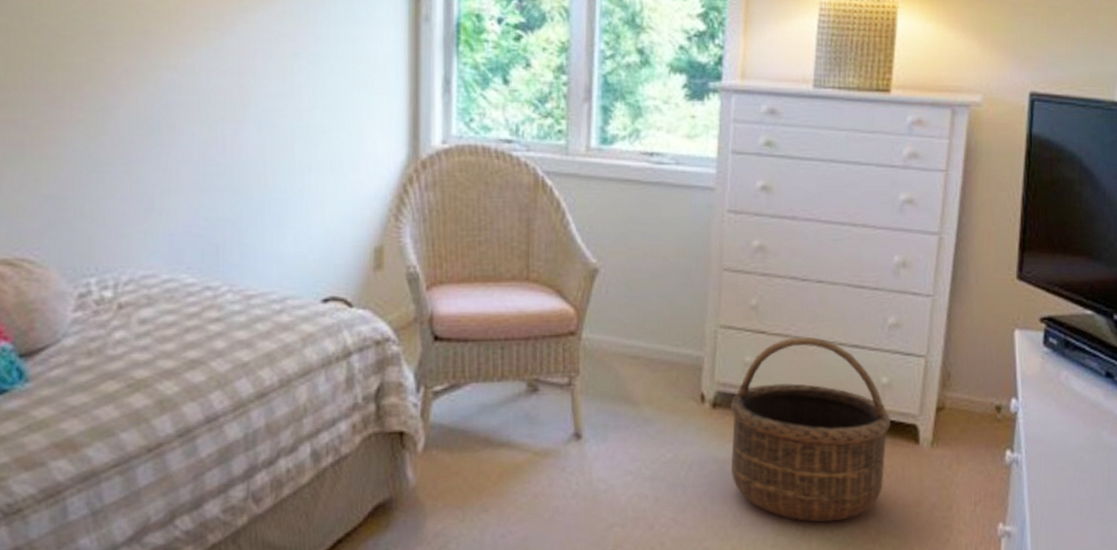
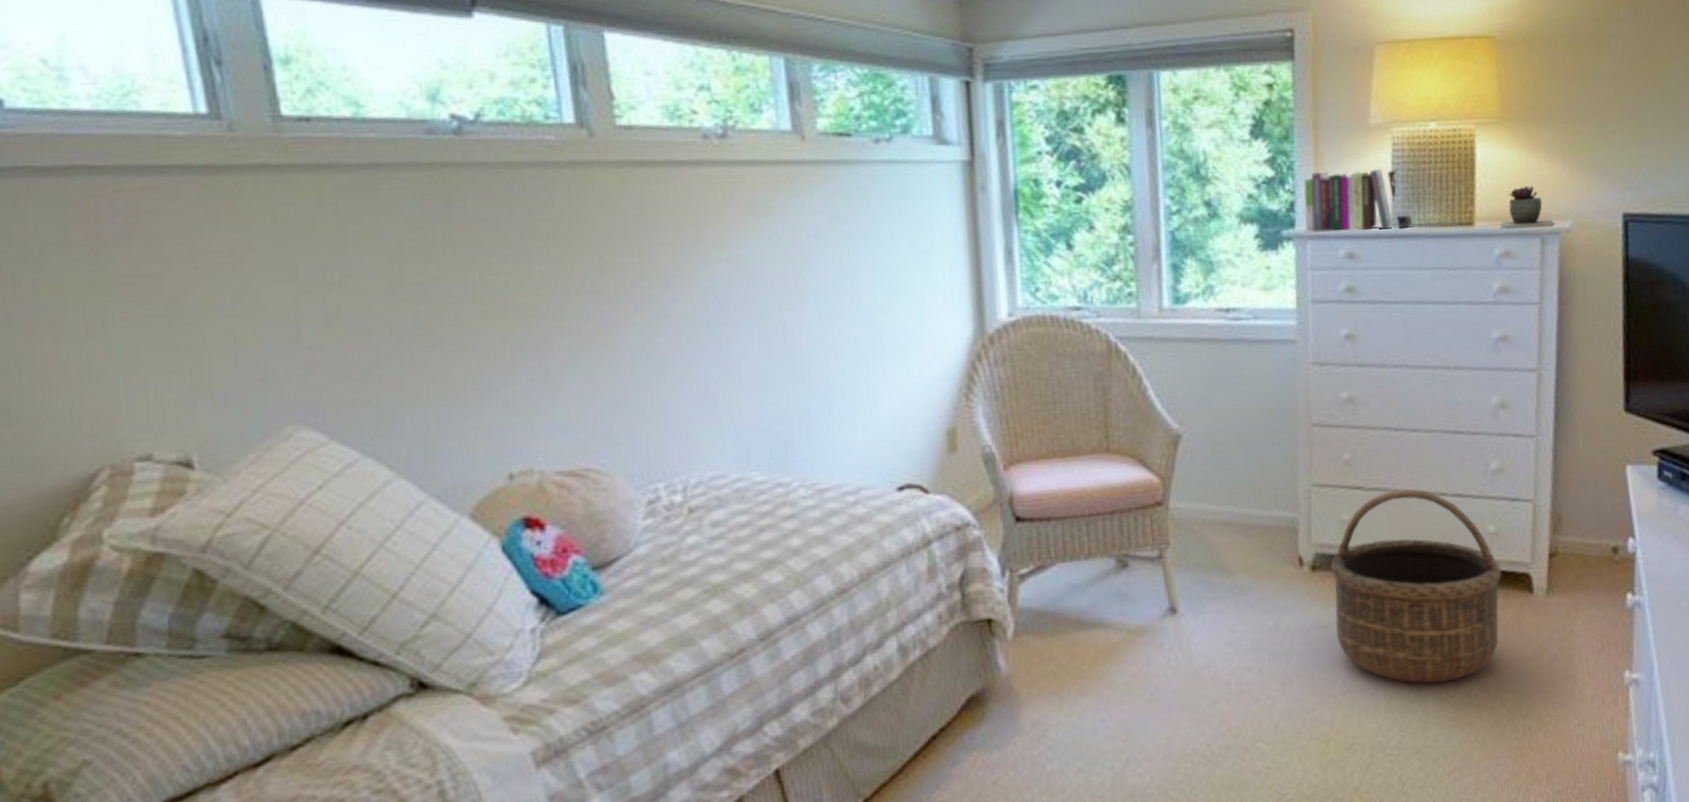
books: none [731,29,832,91] -> present [1303,168,1412,234]
succulent plant: none [914,59,965,100] -> present [1500,185,1554,230]

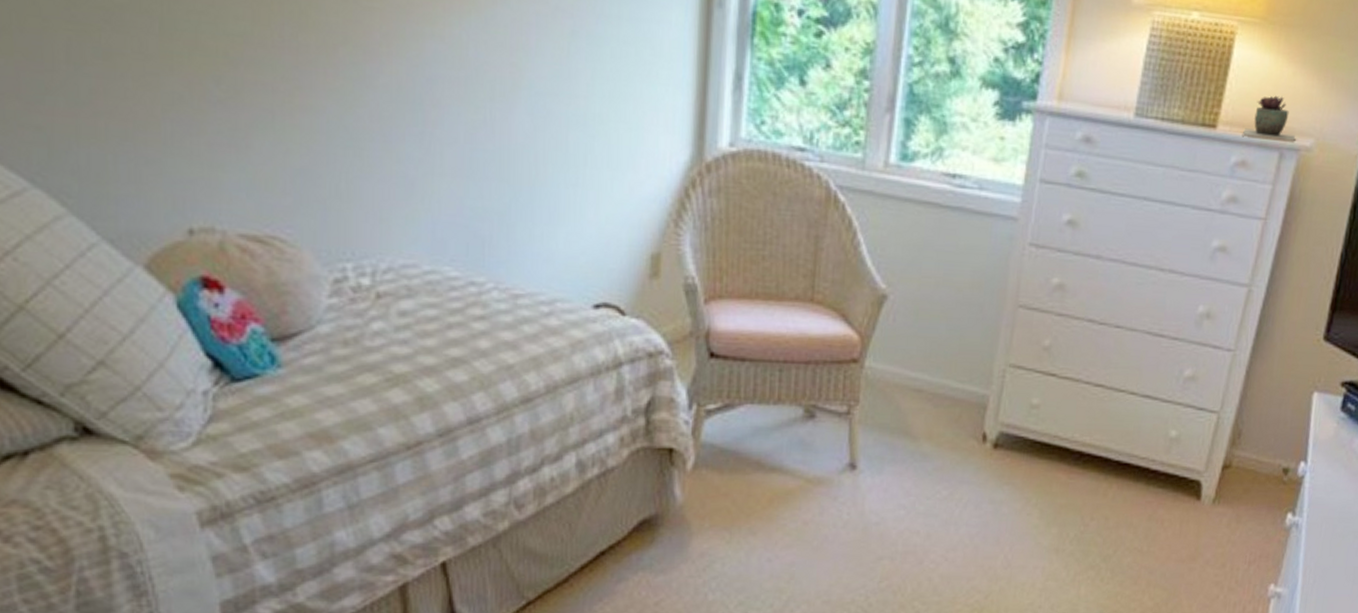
books: present [1303,168,1412,234] -> none [1046,44,1156,121]
basket: present [1330,489,1502,684] -> none [1006,382,1175,571]

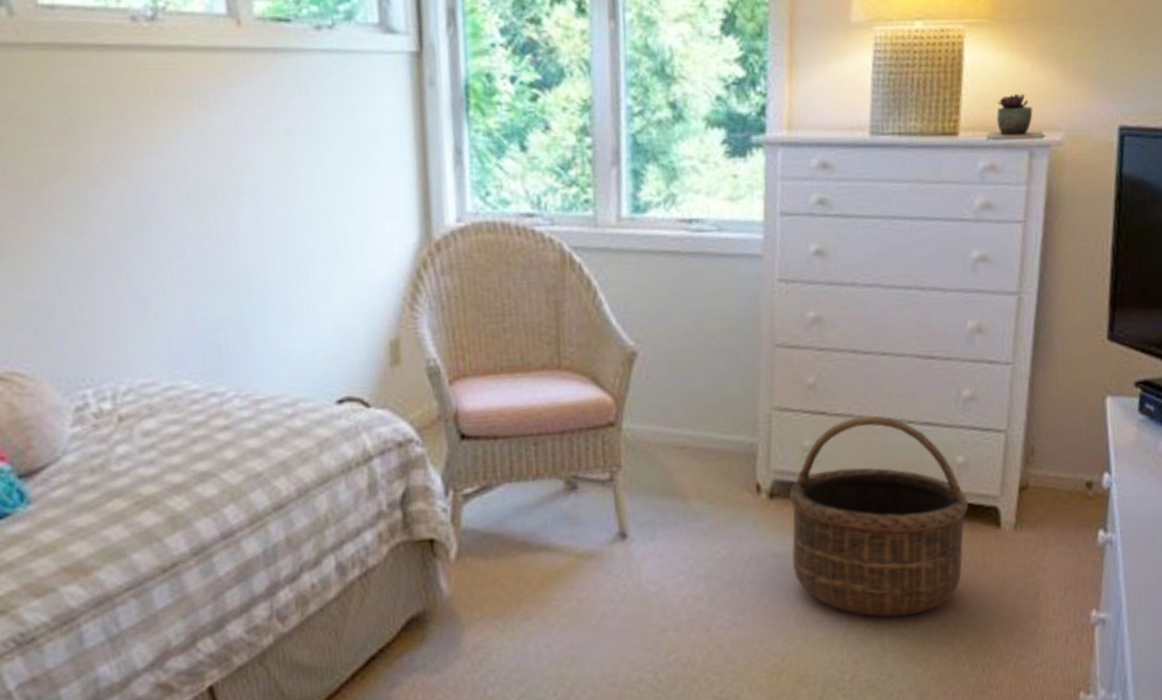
basket: none [1006,382,1175,571] -> present [789,415,969,617]

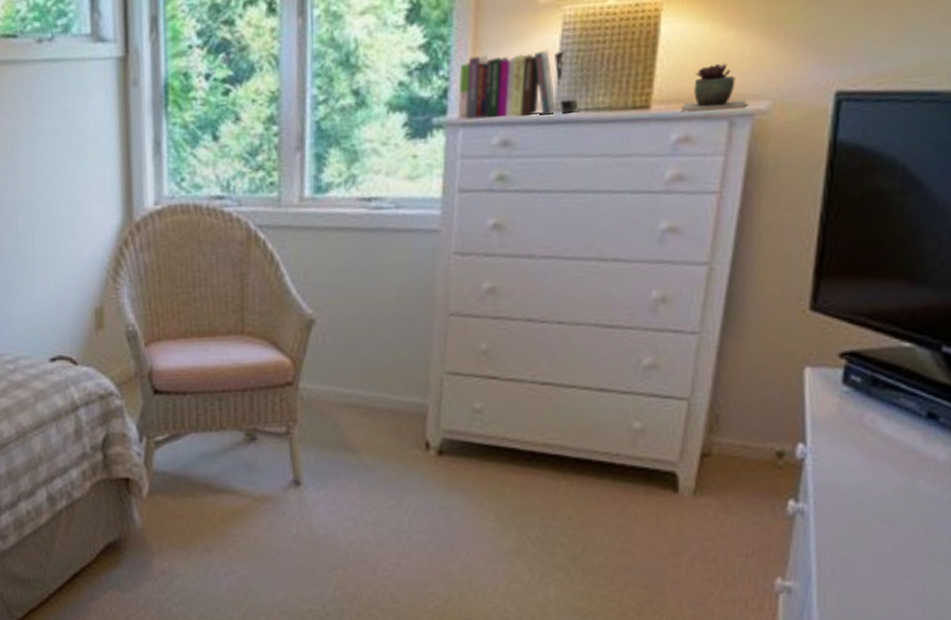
books: none [775,70,892,140] -> present [457,49,578,121]
basket: present [789,415,969,617] -> none [458,381,645,571]

